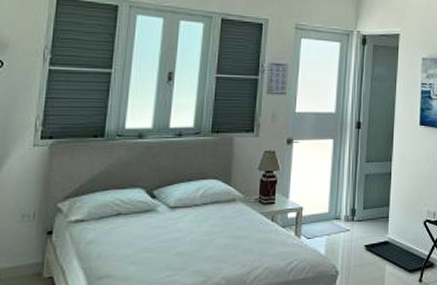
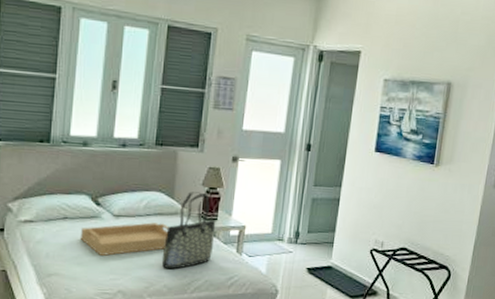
serving tray: none [135,211,227,252] -> present [81,222,169,257]
tote bag: none [219,177,274,260] -> present [161,191,216,270]

